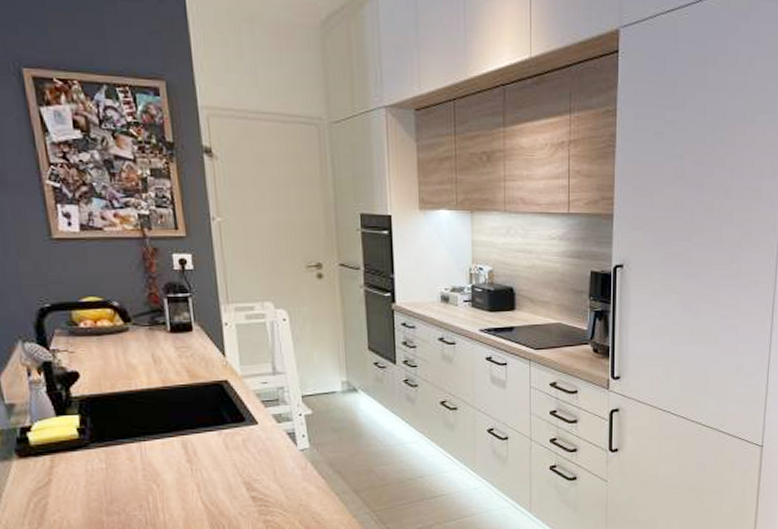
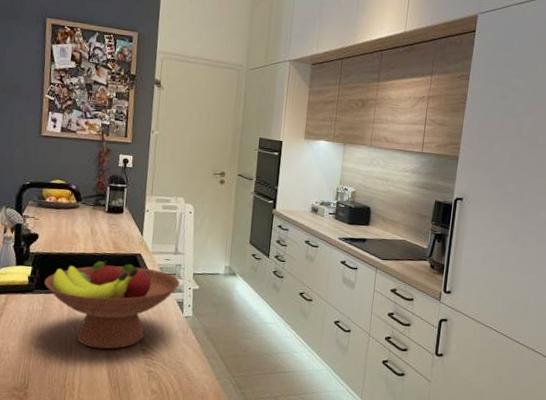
fruit bowl: none [100,394,286,505] -> present [44,260,180,349]

